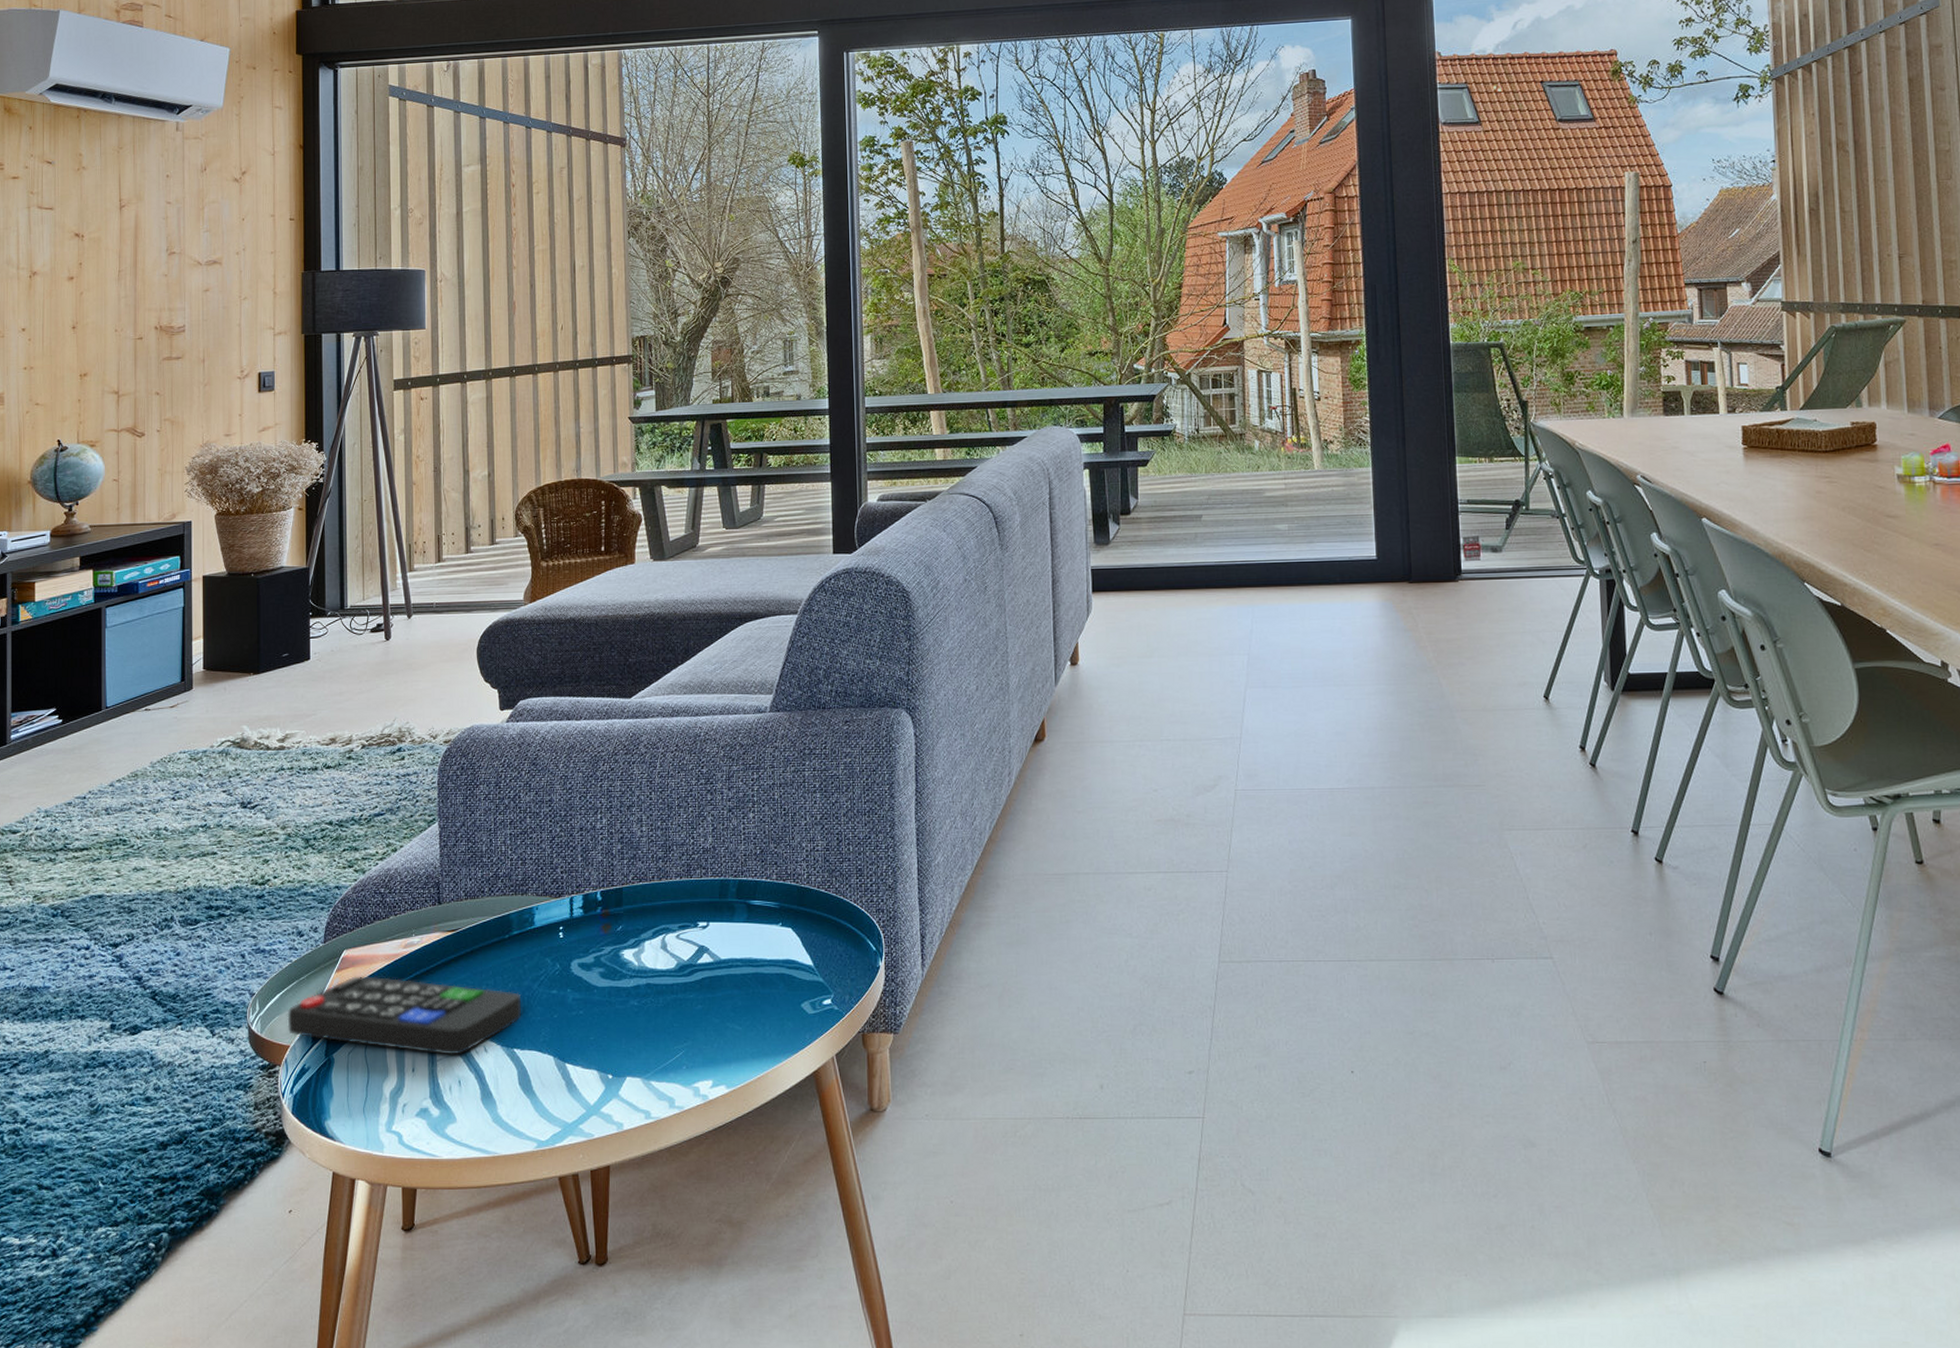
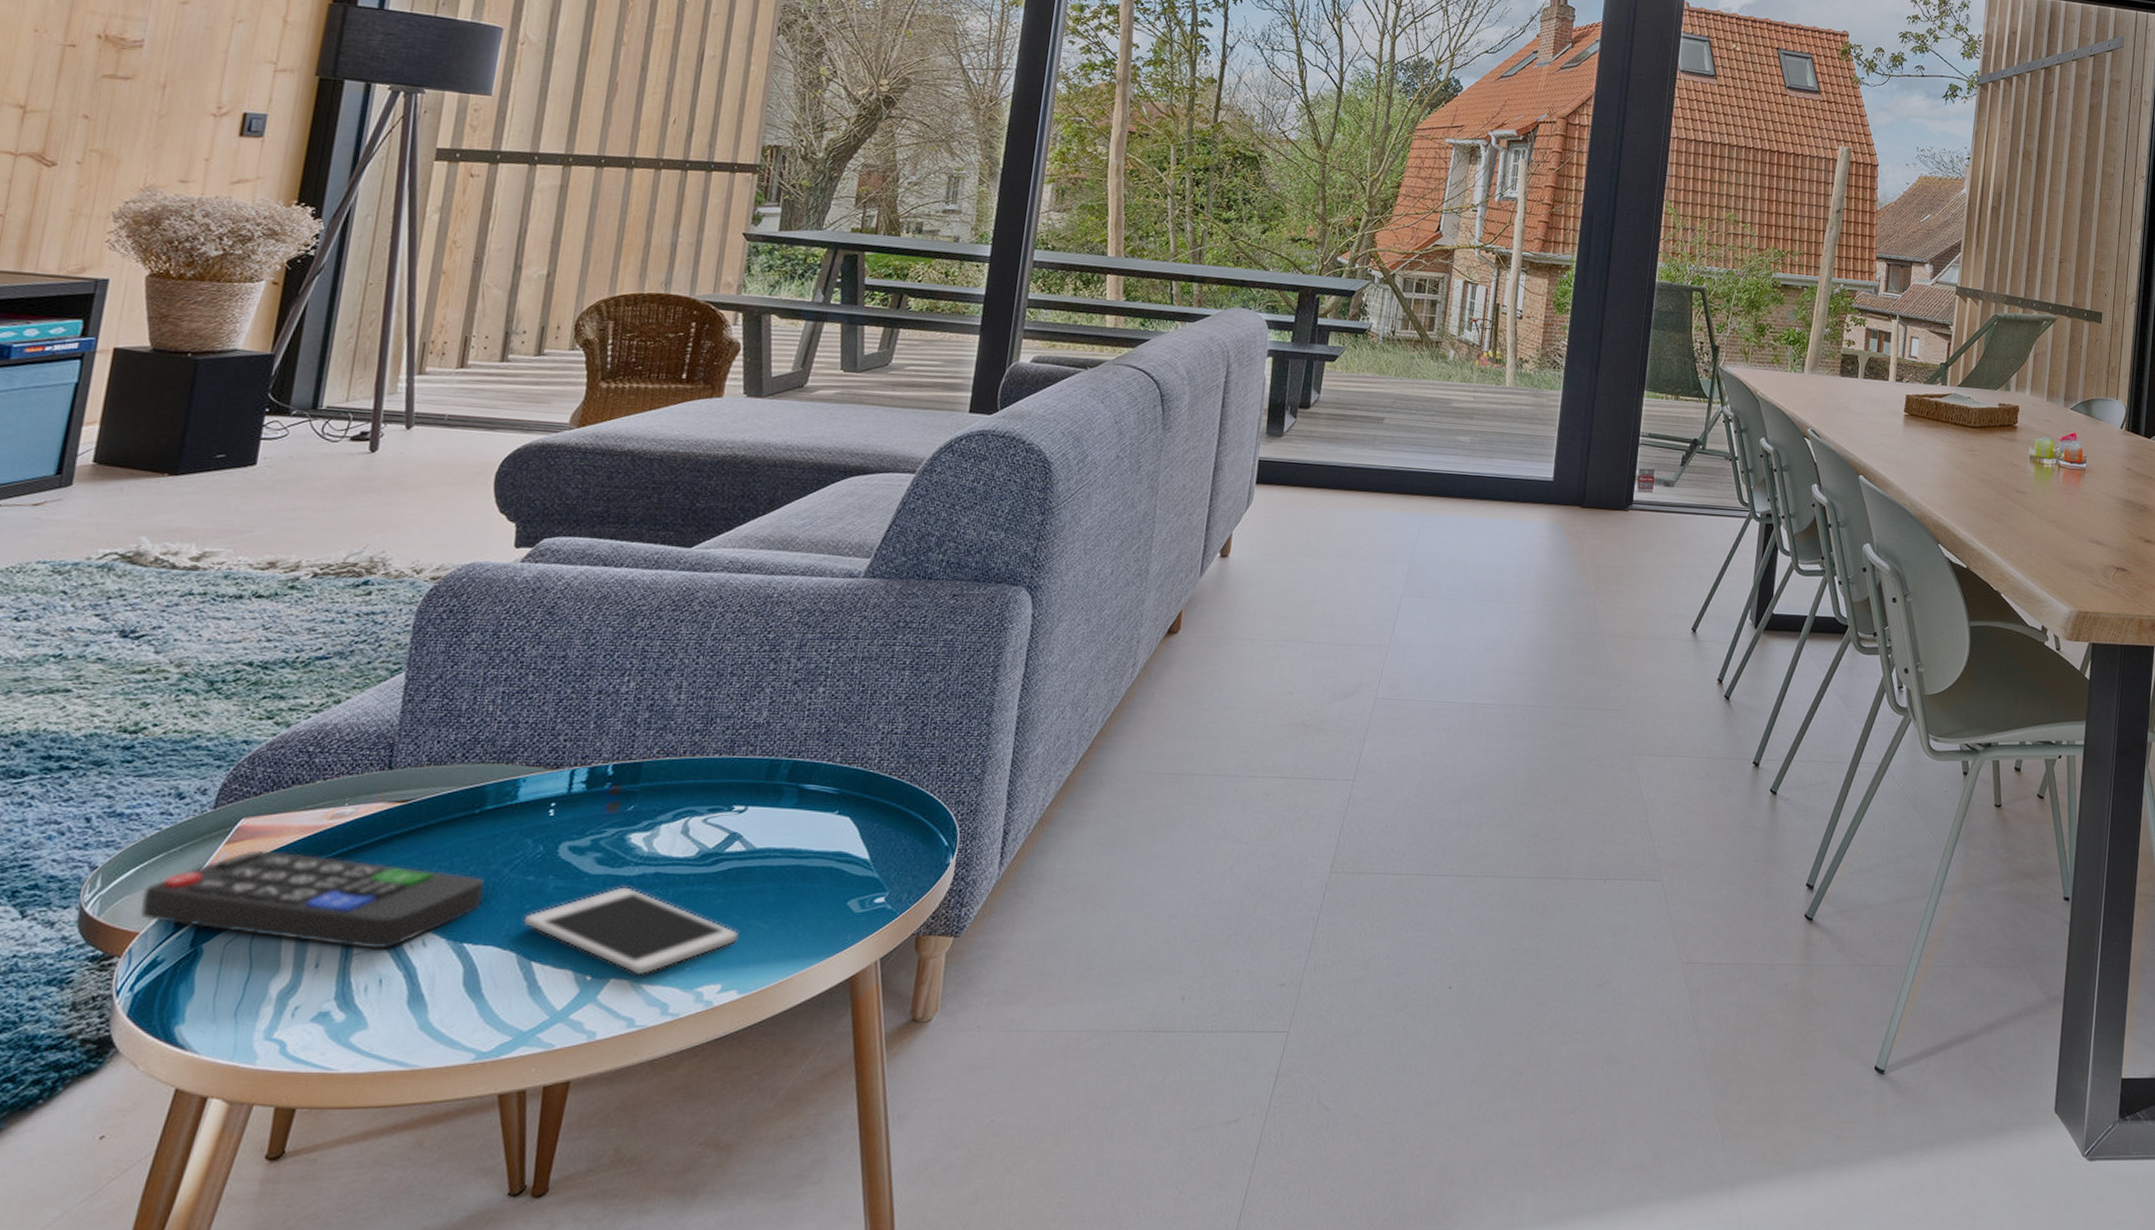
cell phone: none [554,997,719,1072] -> present [523,887,739,974]

